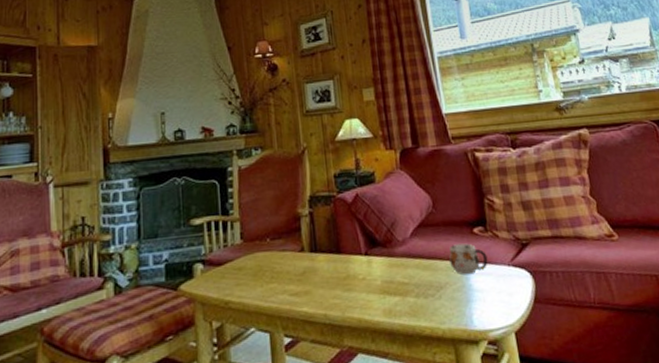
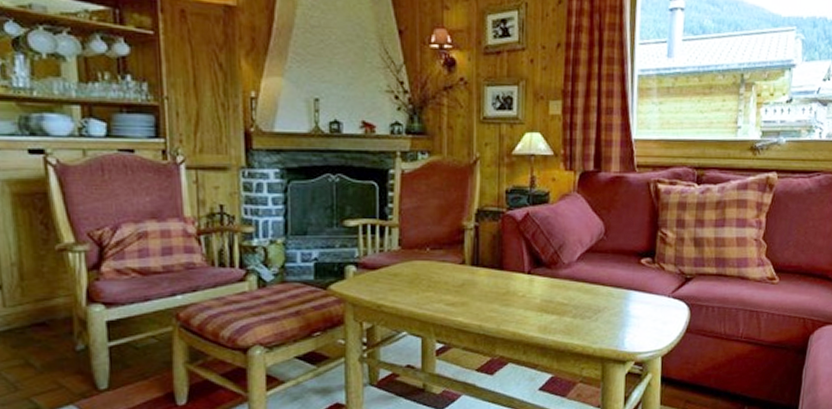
mug: present [449,243,488,275] -> none [612,272,650,302]

